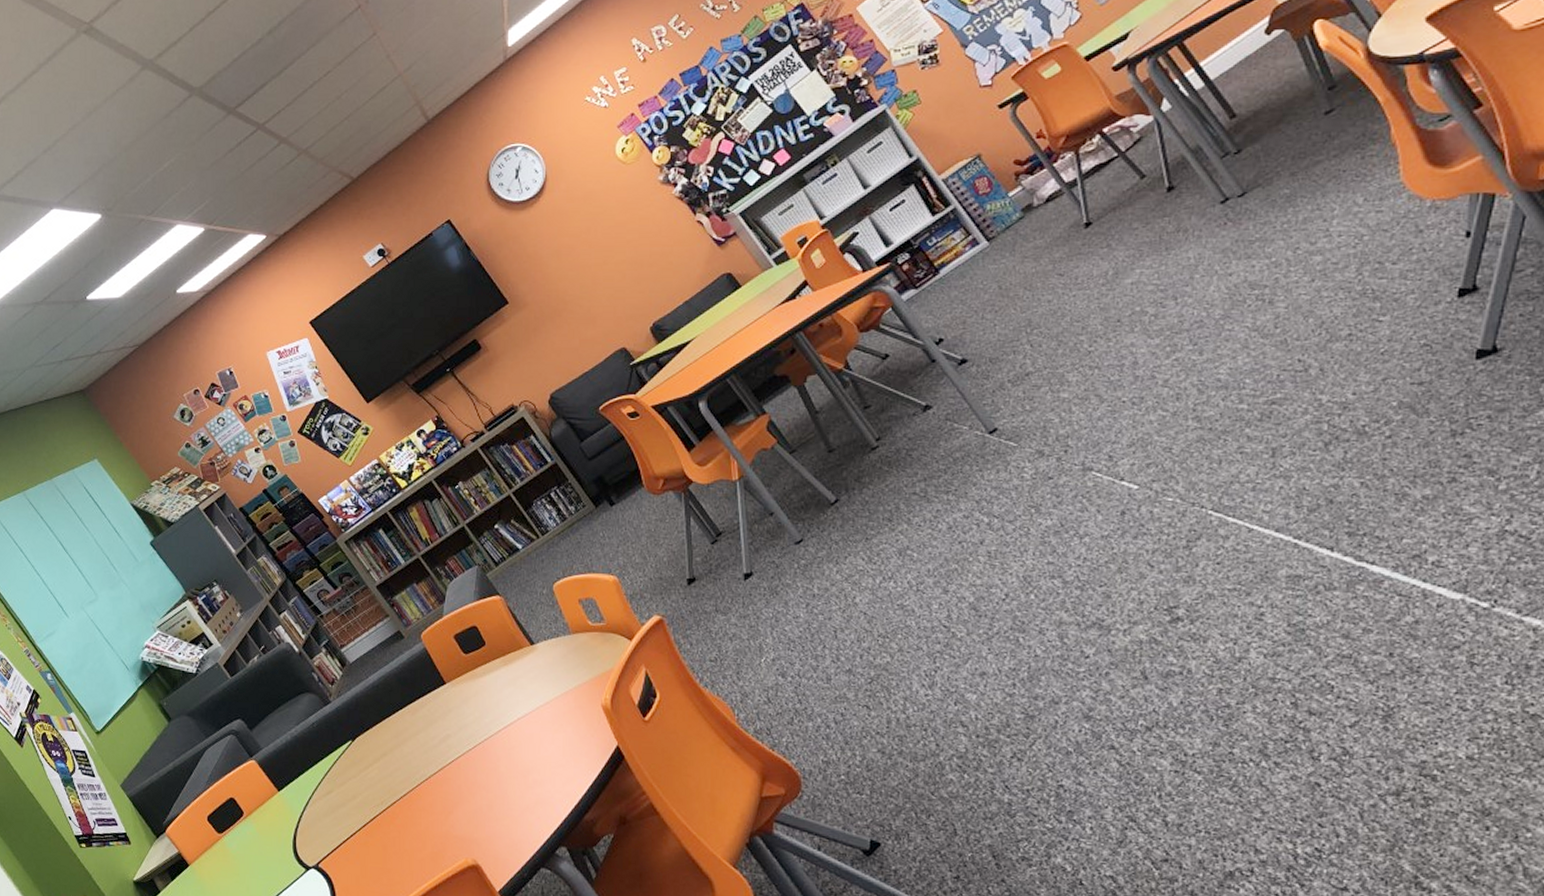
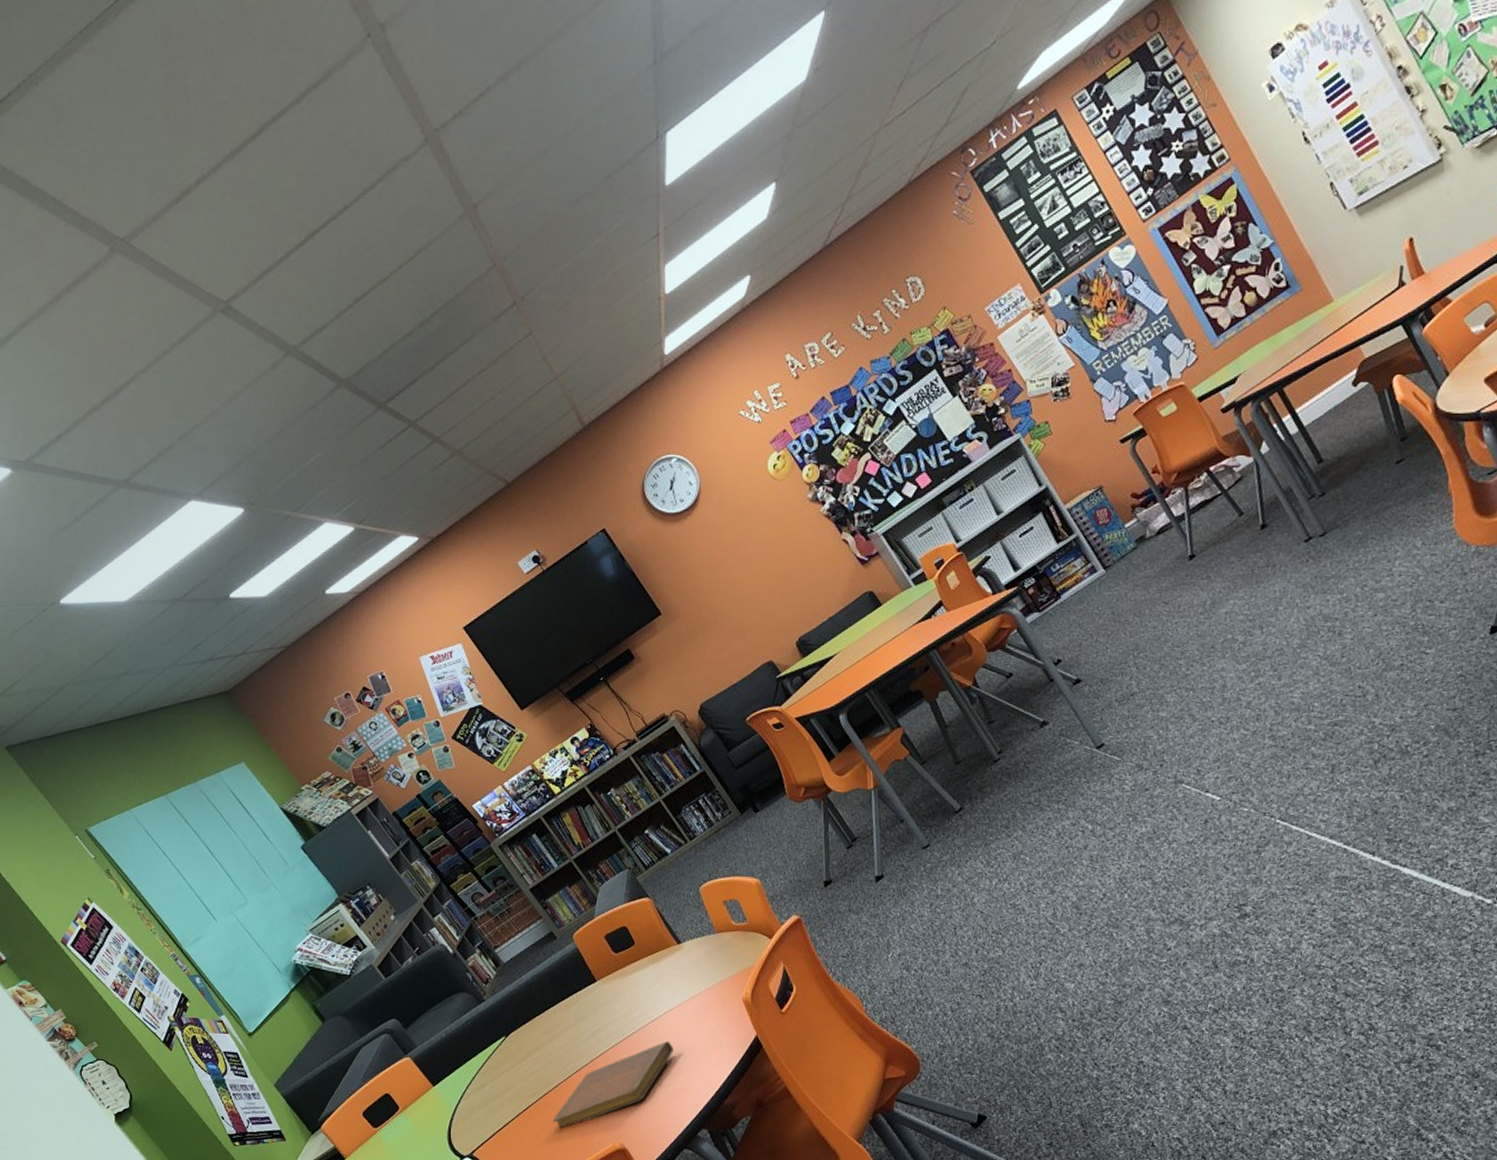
notebook: none [401,749,528,841] -> present [552,1041,673,1128]

